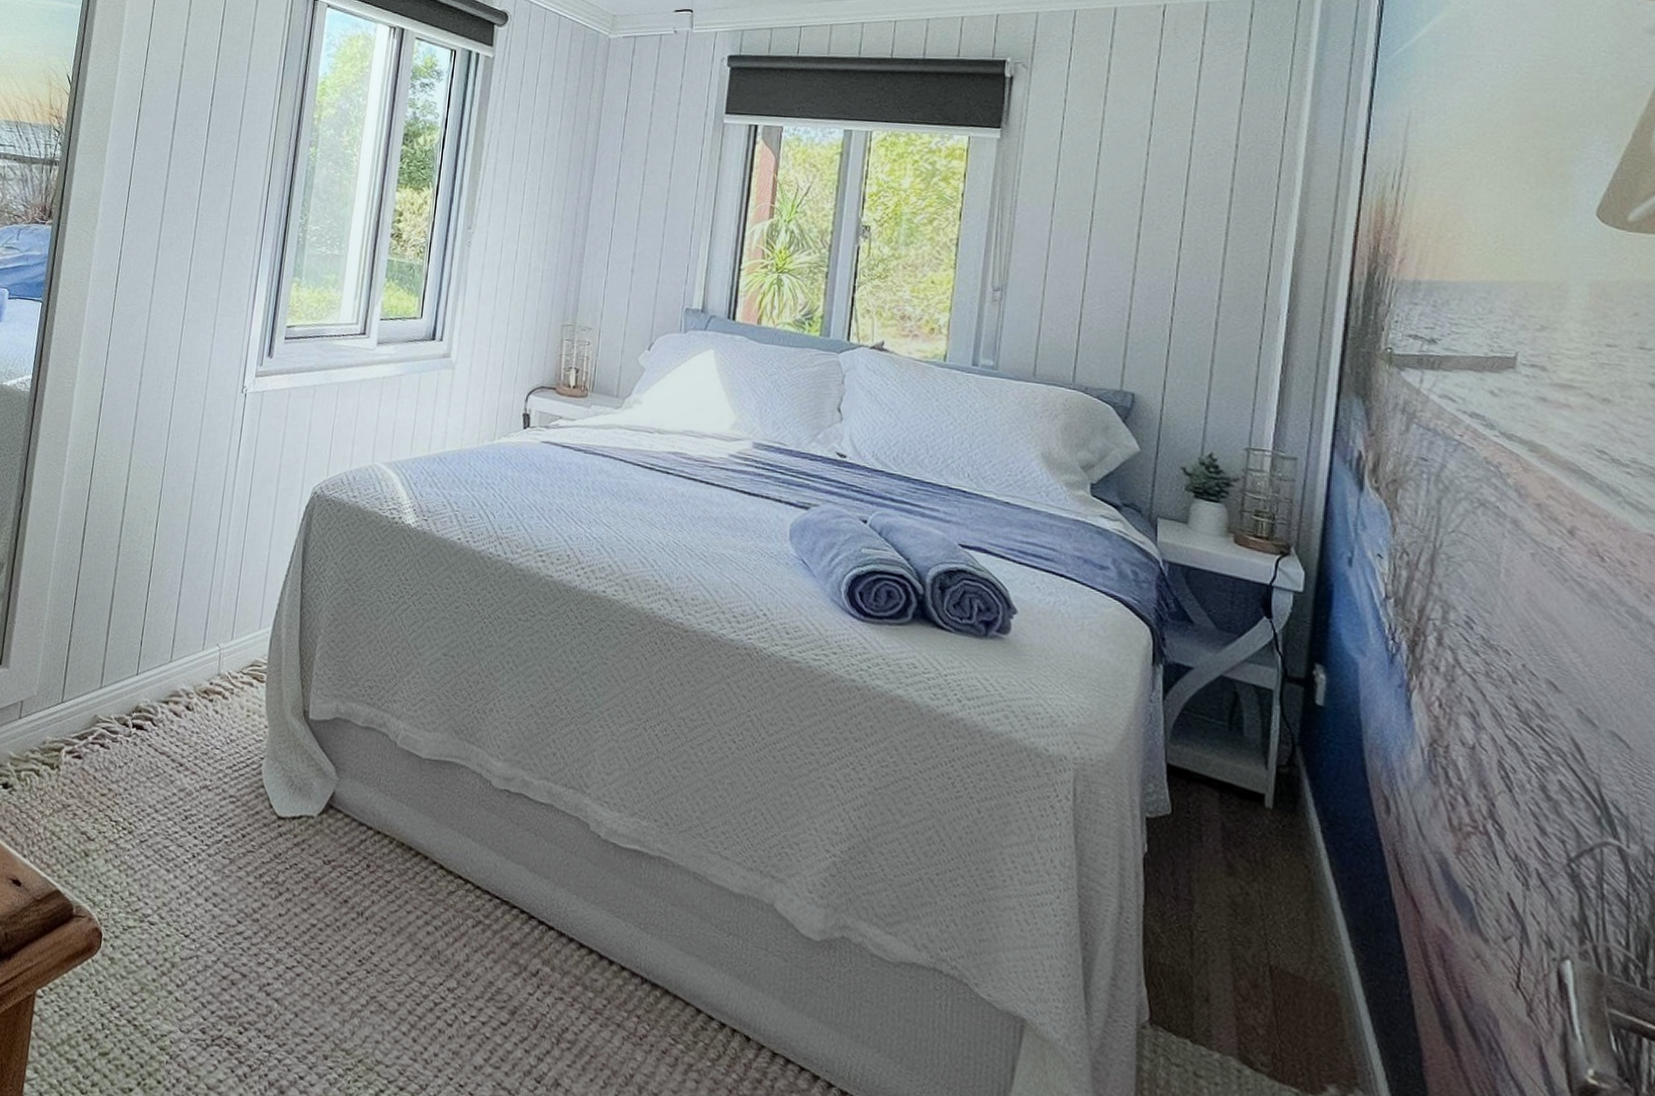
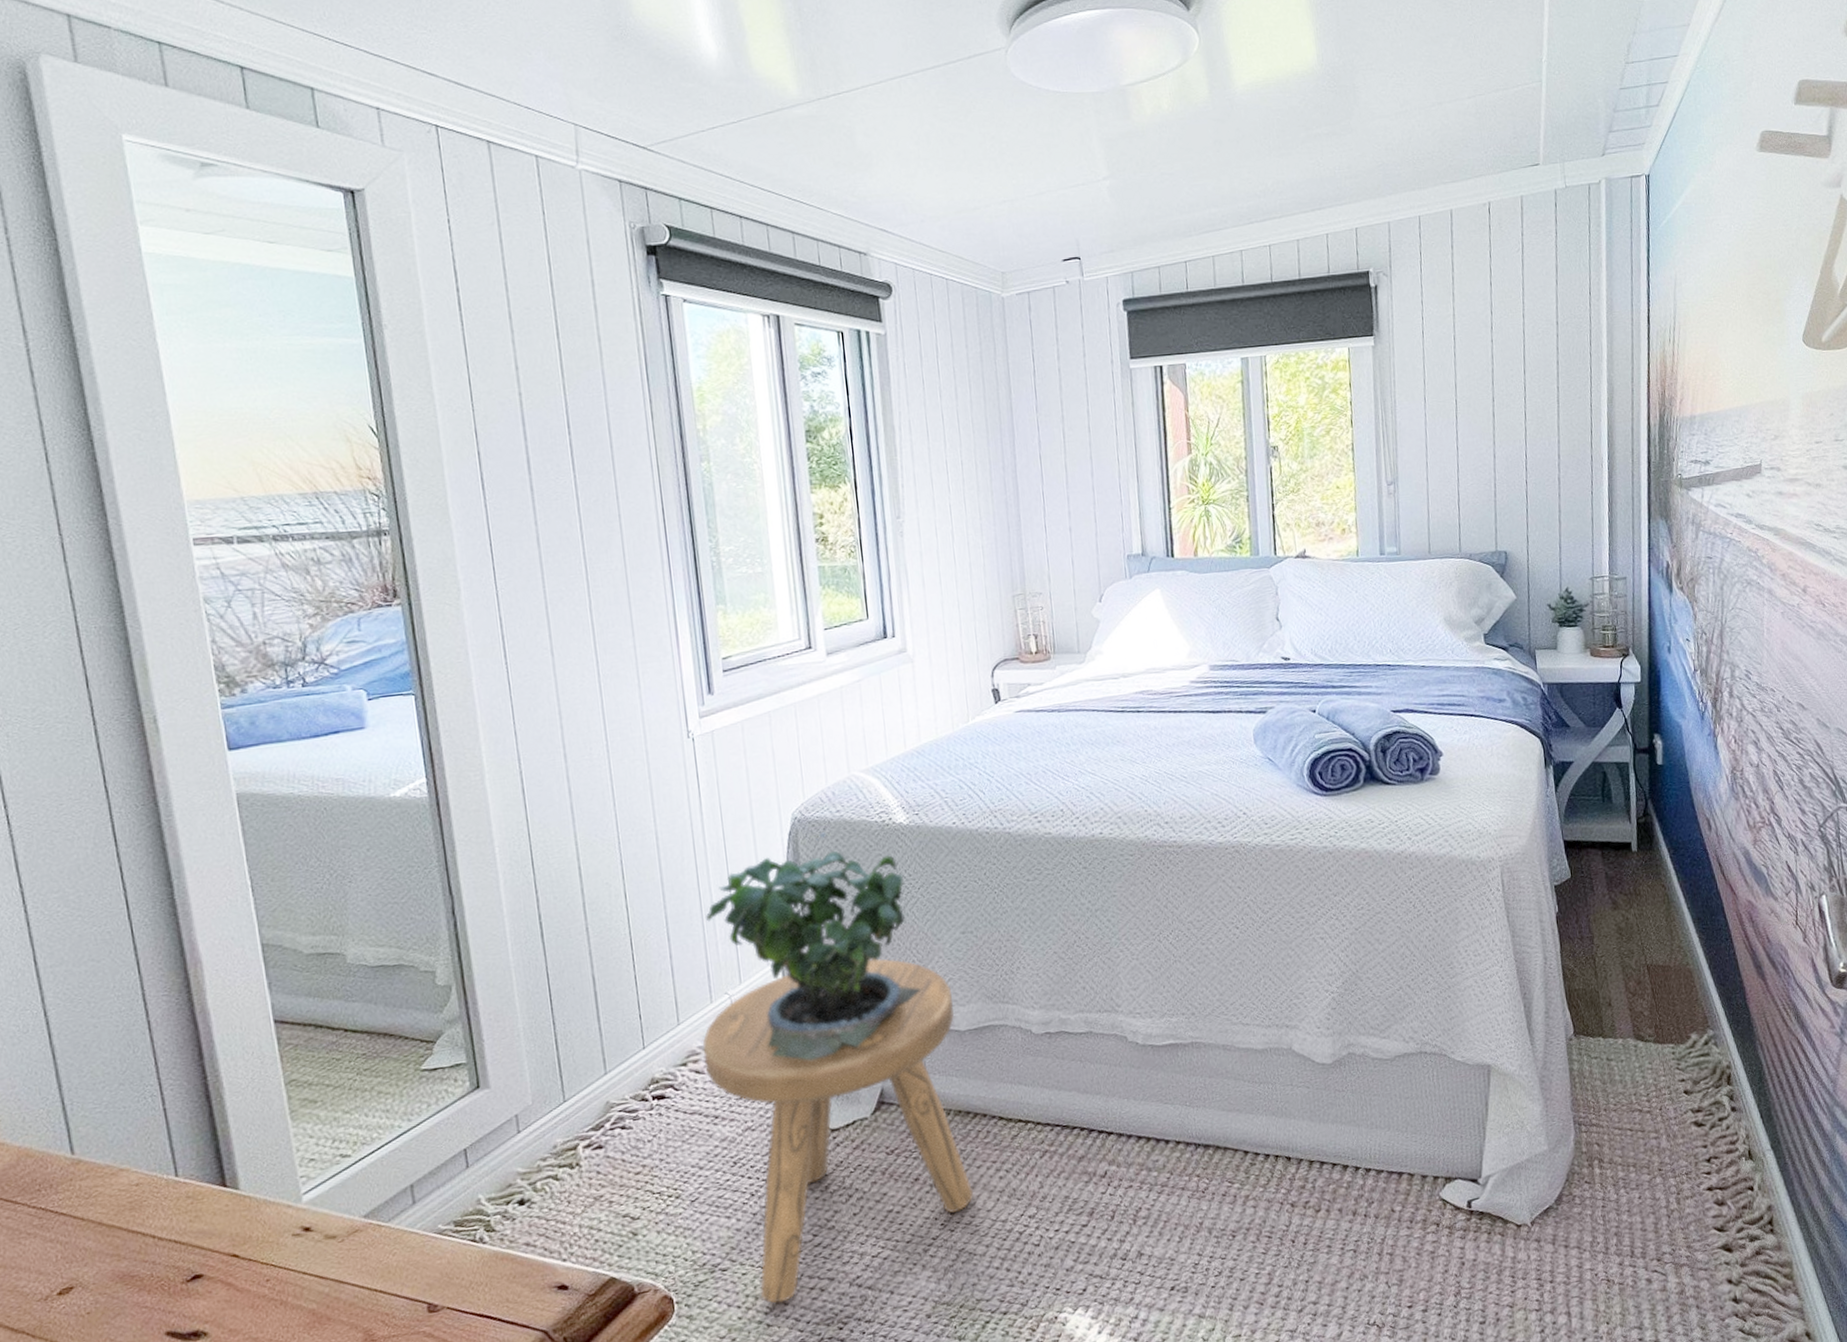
stool: none [176,644,421,982] -> present [702,959,974,1304]
potted plant: none [216,513,400,740] -> present [705,832,922,1061]

